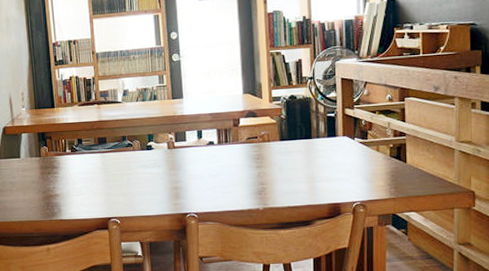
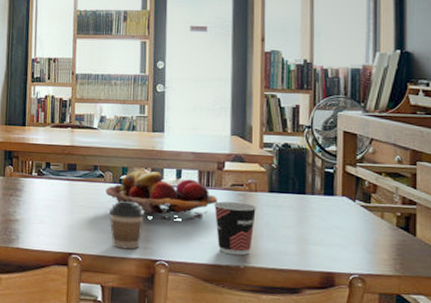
fruit basket: none [135,135,236,177] -> present [105,170,218,221]
coffee cup: none [141,164,172,208] -> present [109,200,144,250]
cup: none [233,153,271,200] -> present [214,201,257,256]

